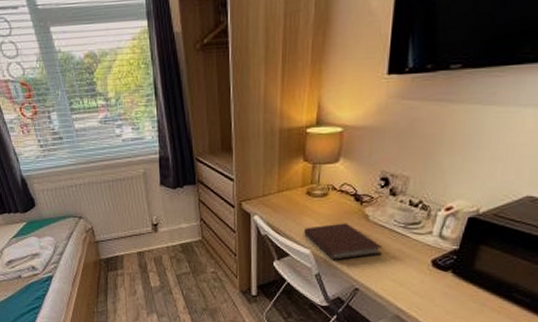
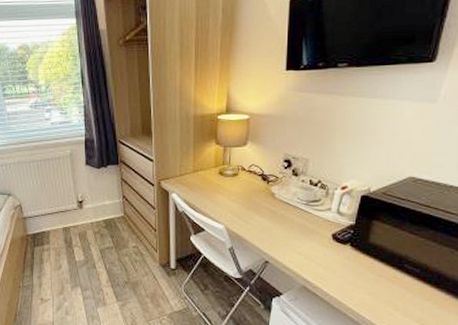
notebook: present [304,223,382,260] -> none [218,200,288,235]

